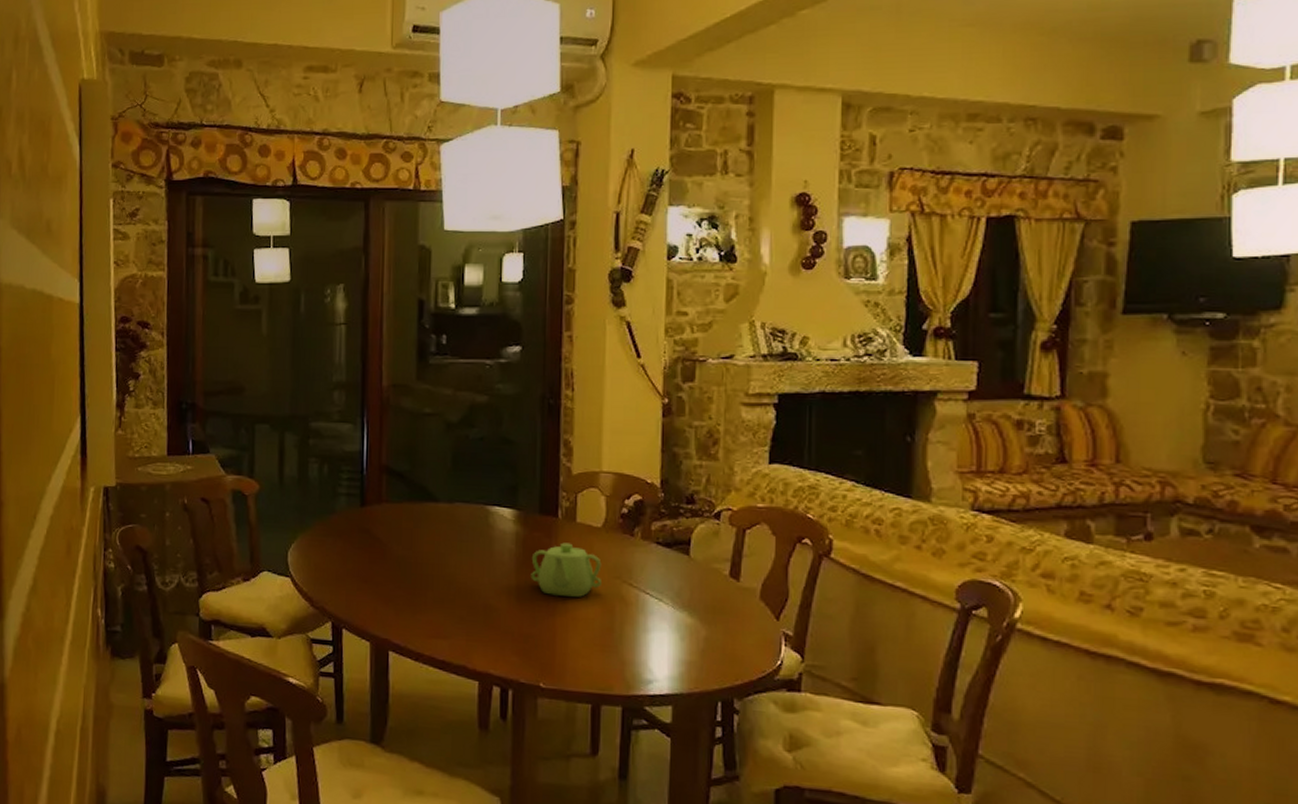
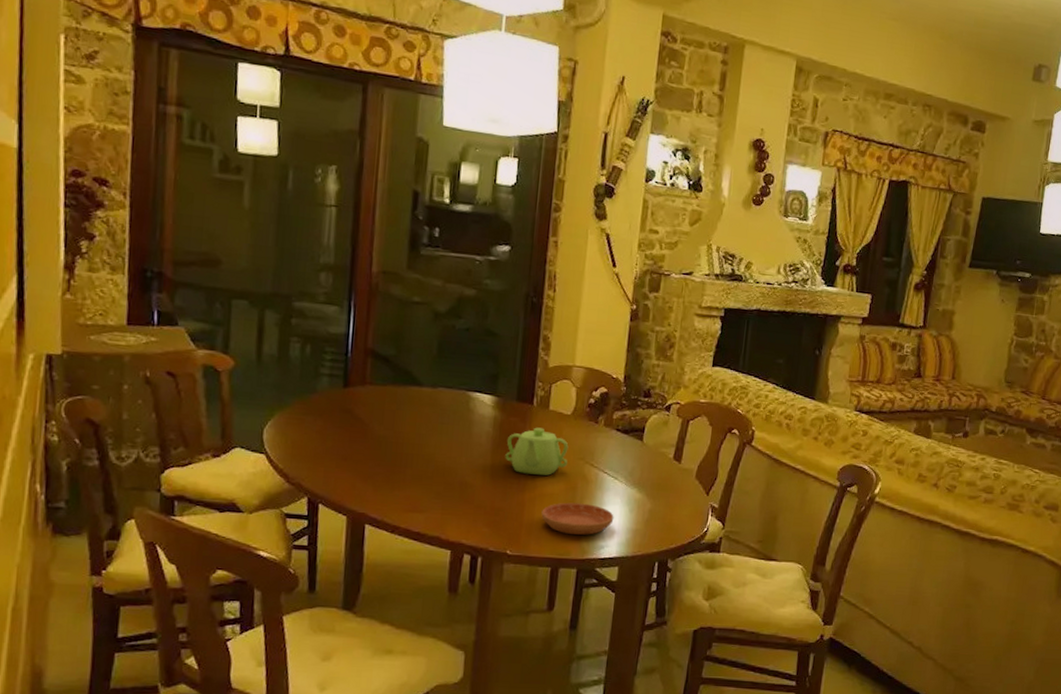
saucer: none [576,628,662,667] -> present [541,502,614,535]

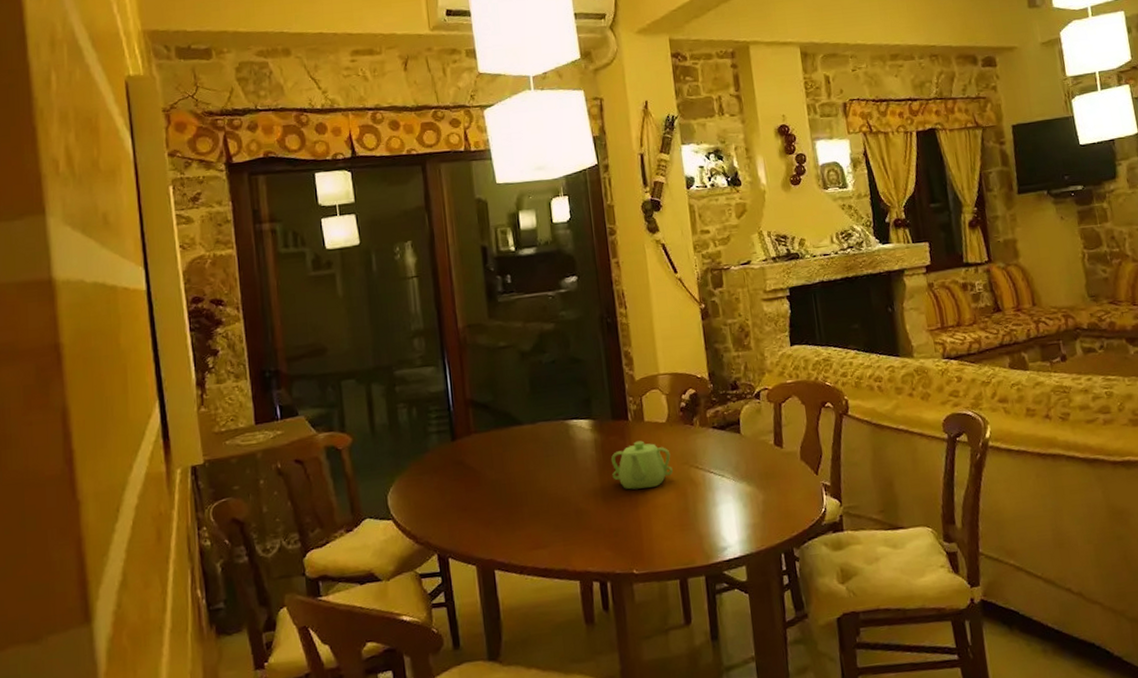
saucer: present [541,502,614,535] -> none [658,507,730,542]

